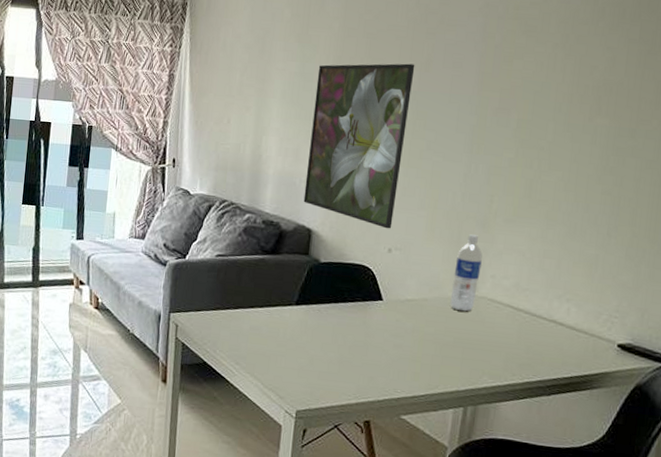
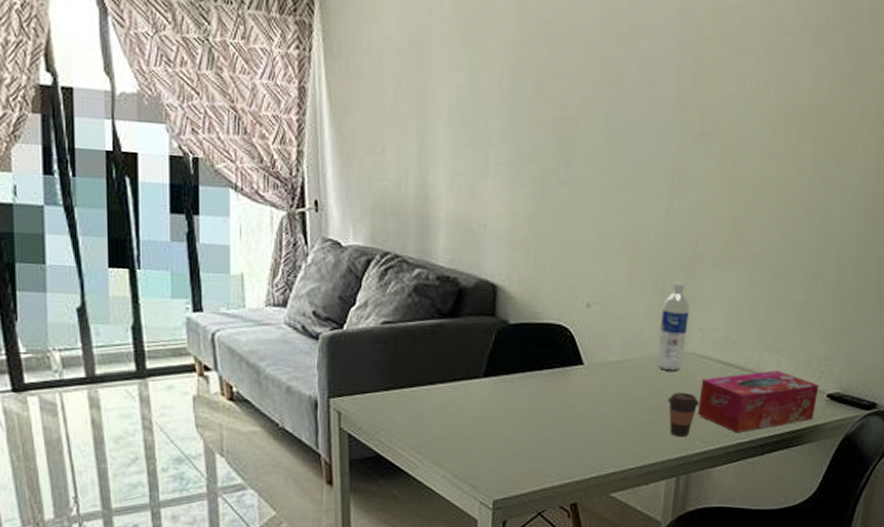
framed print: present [303,63,415,229] -> none [484,77,606,280]
coffee cup: none [458,330,489,372] -> present [668,392,700,438]
tissue box: none [487,318,610,372] -> present [698,370,819,432]

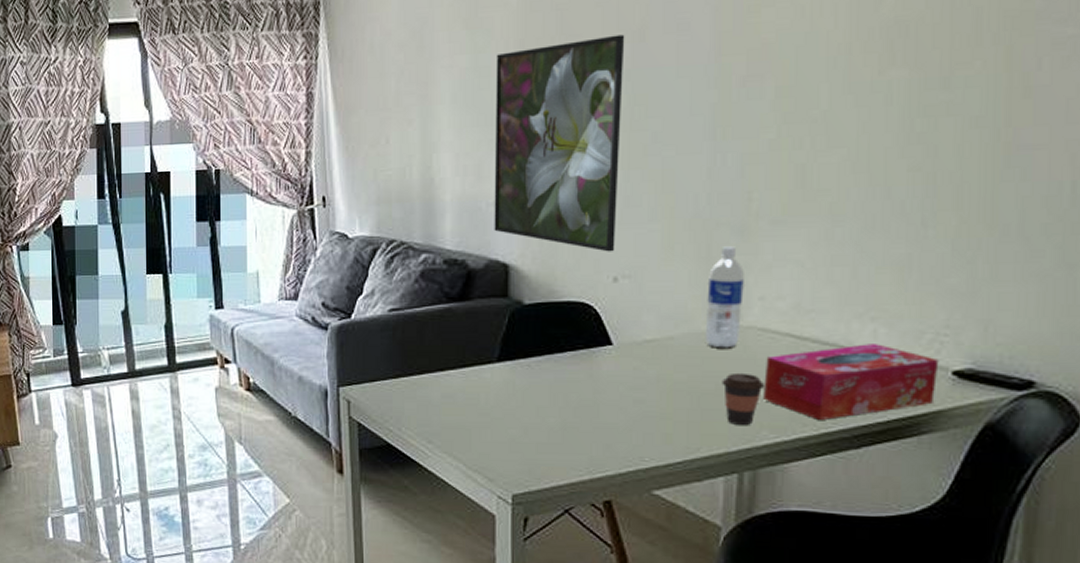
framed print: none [484,77,606,280] -> present [494,34,625,252]

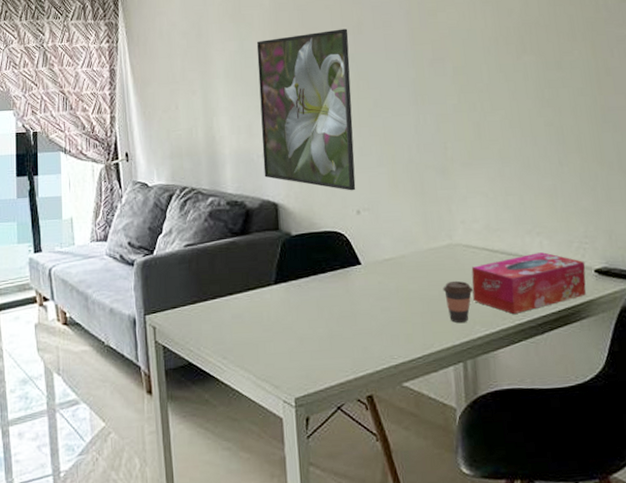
water bottle: present [705,246,744,348] -> none [424,183,451,263]

